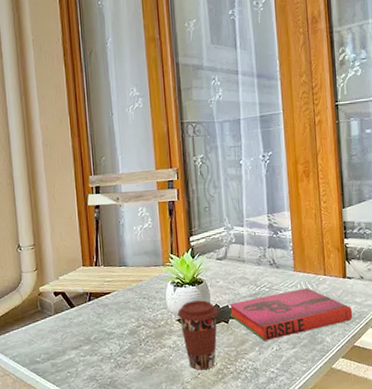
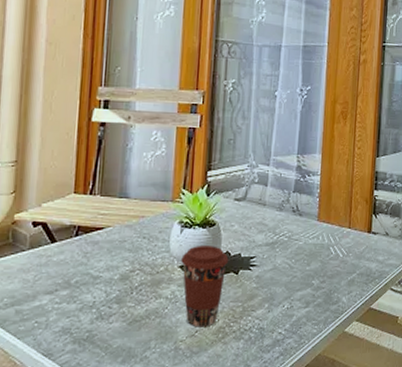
hardback book: present [229,288,353,341] -> none [241,241,373,297]

